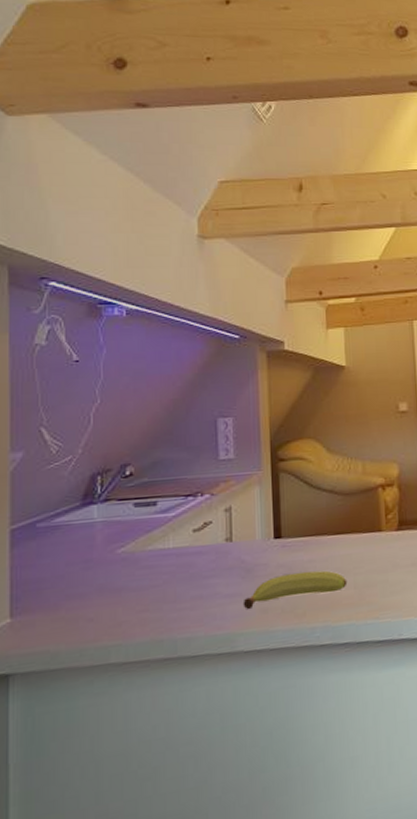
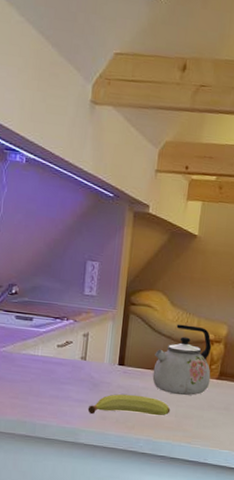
kettle: none [317,471,389,561] -> present [152,324,212,396]

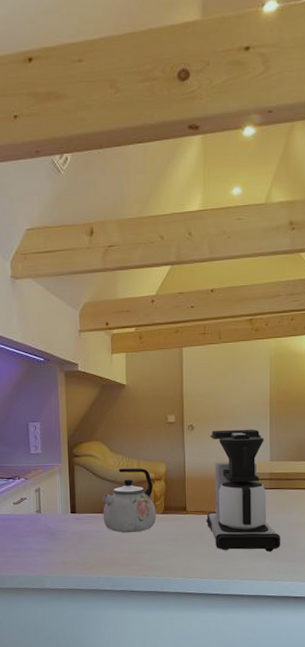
fruit: present [87,394,171,416] -> none [49,538,124,561]

